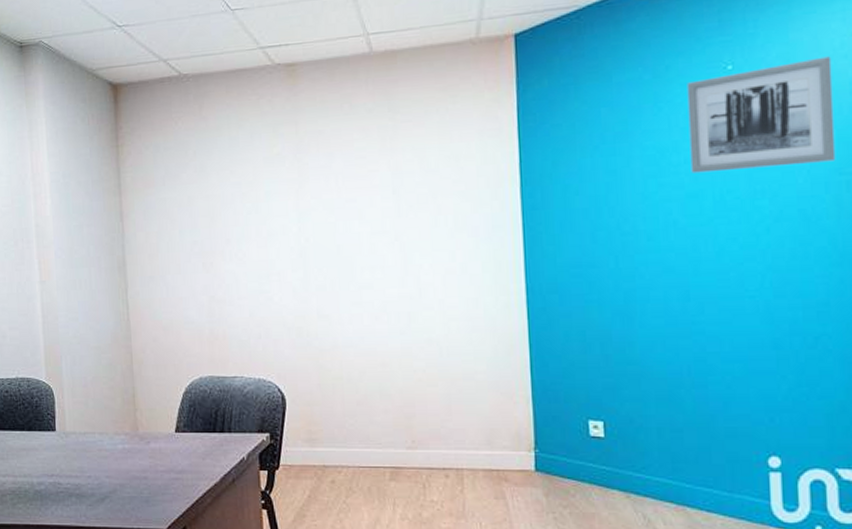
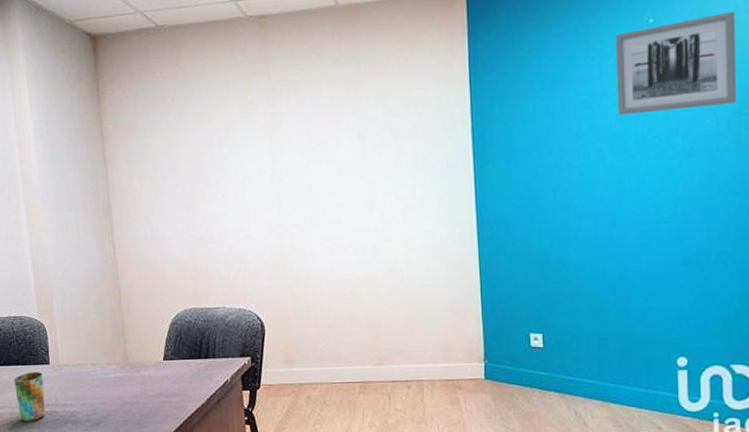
cup: none [18,439,49,492] -> present [14,372,45,422]

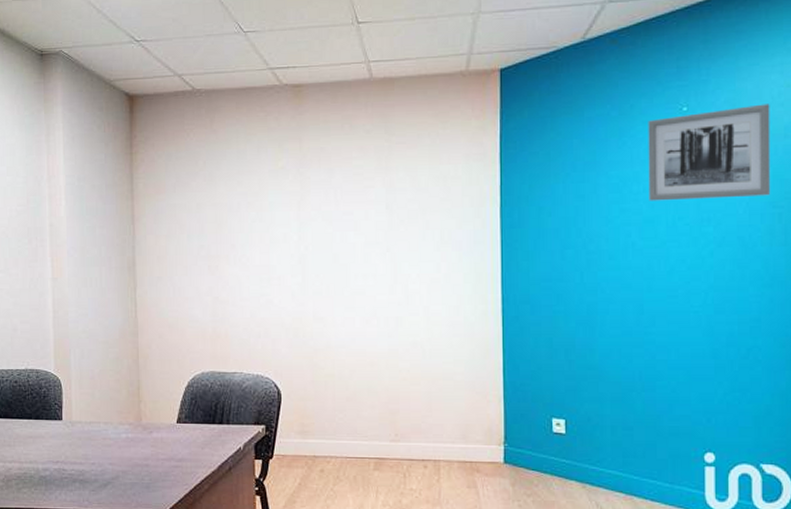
cup: present [14,372,45,422] -> none [25,427,55,478]

